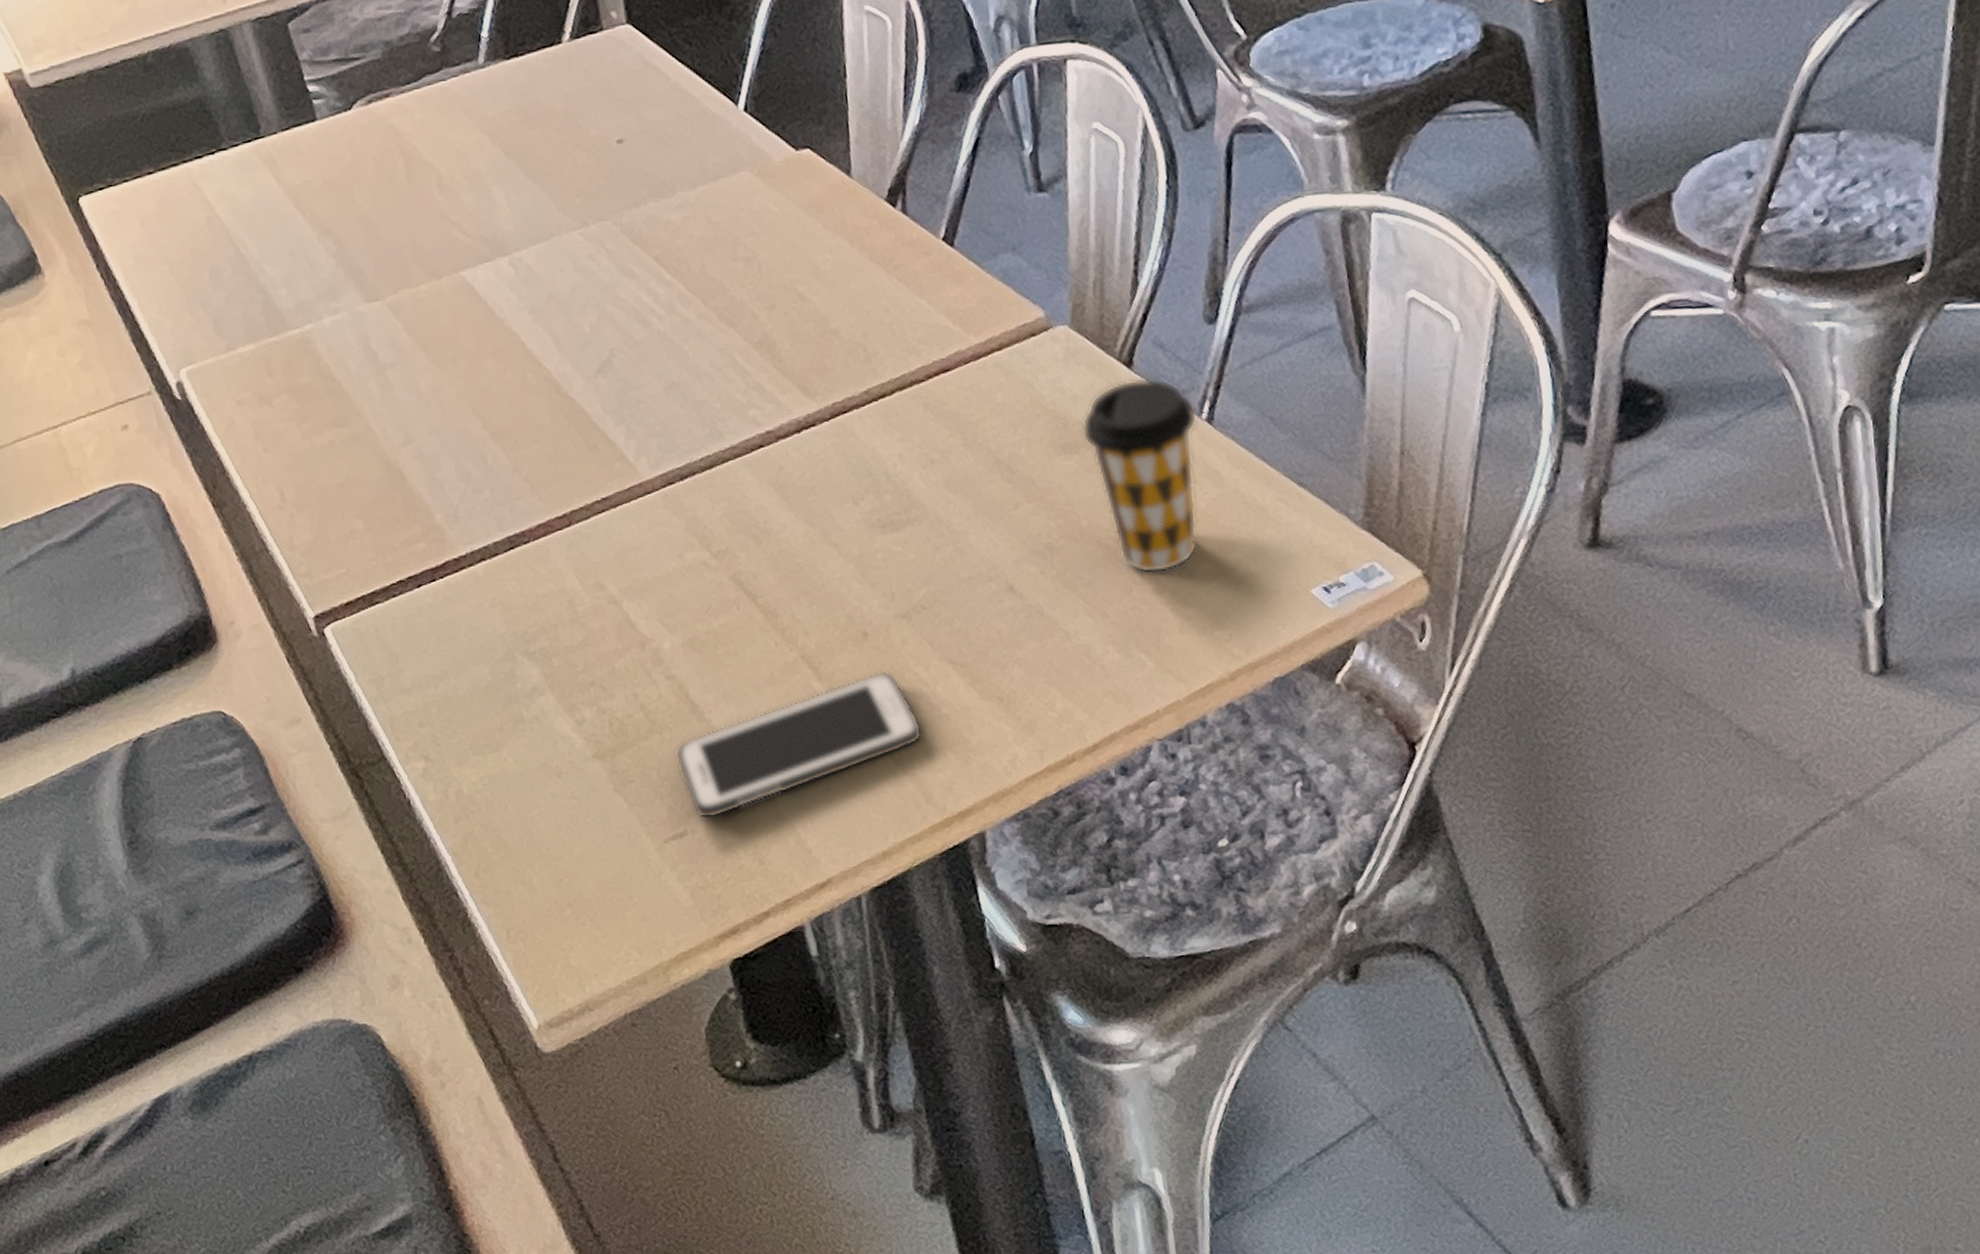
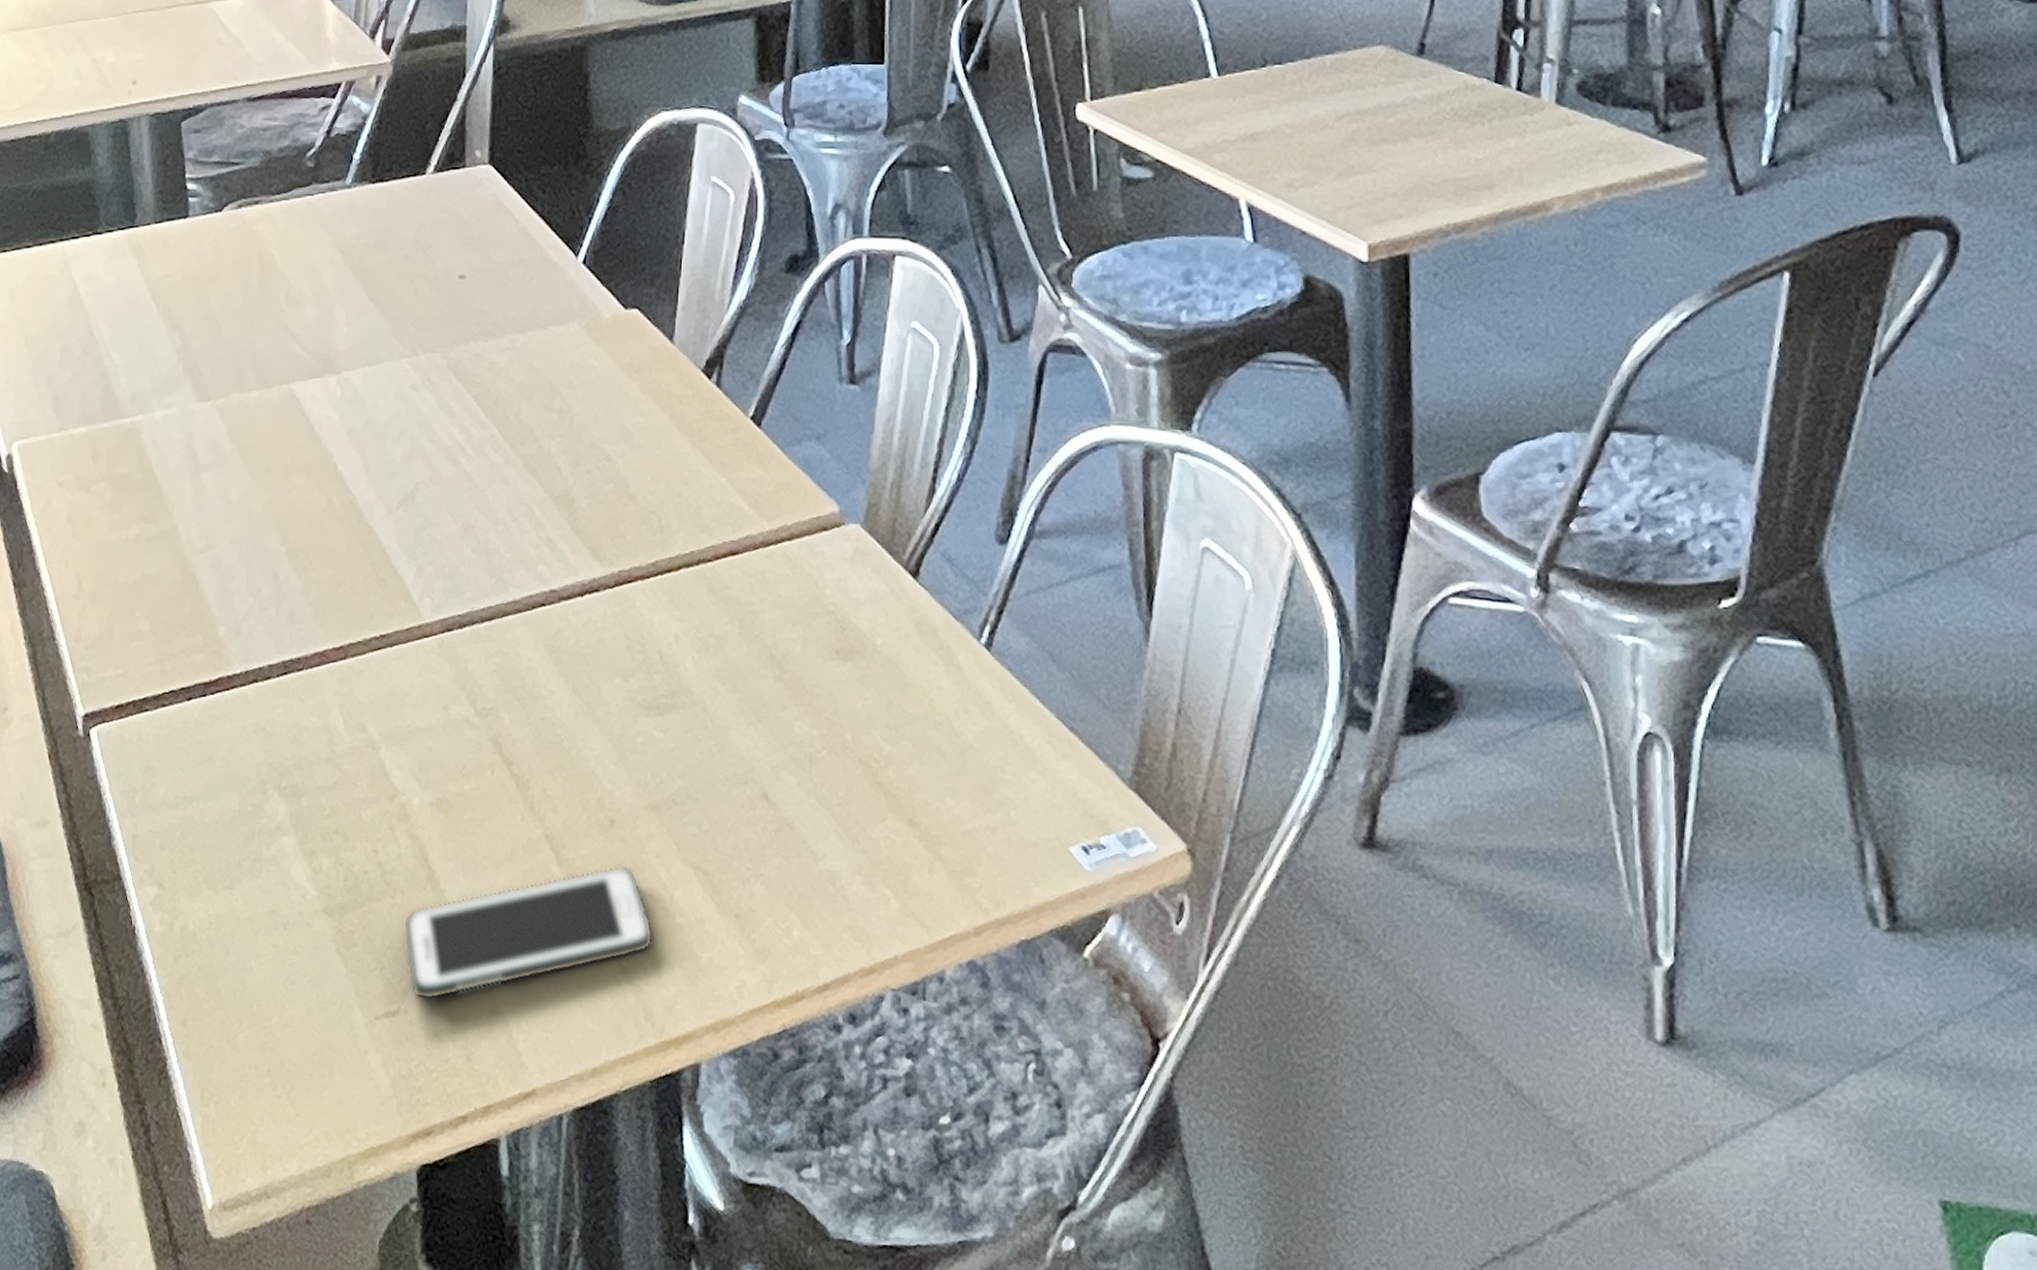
coffee cup: present [1082,378,1198,573] -> none [859,591,976,803]

